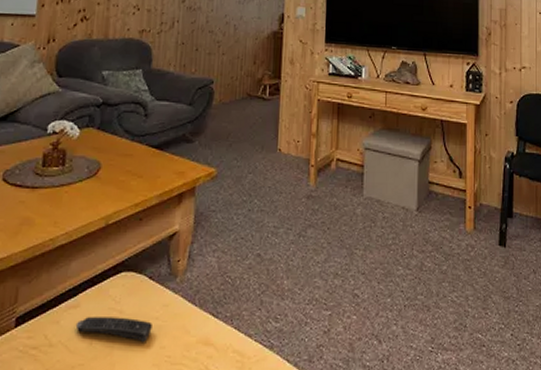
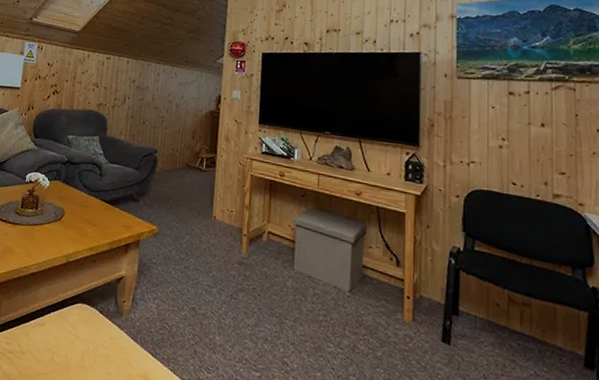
remote control: present [75,317,152,342] -> none [41,335,101,366]

